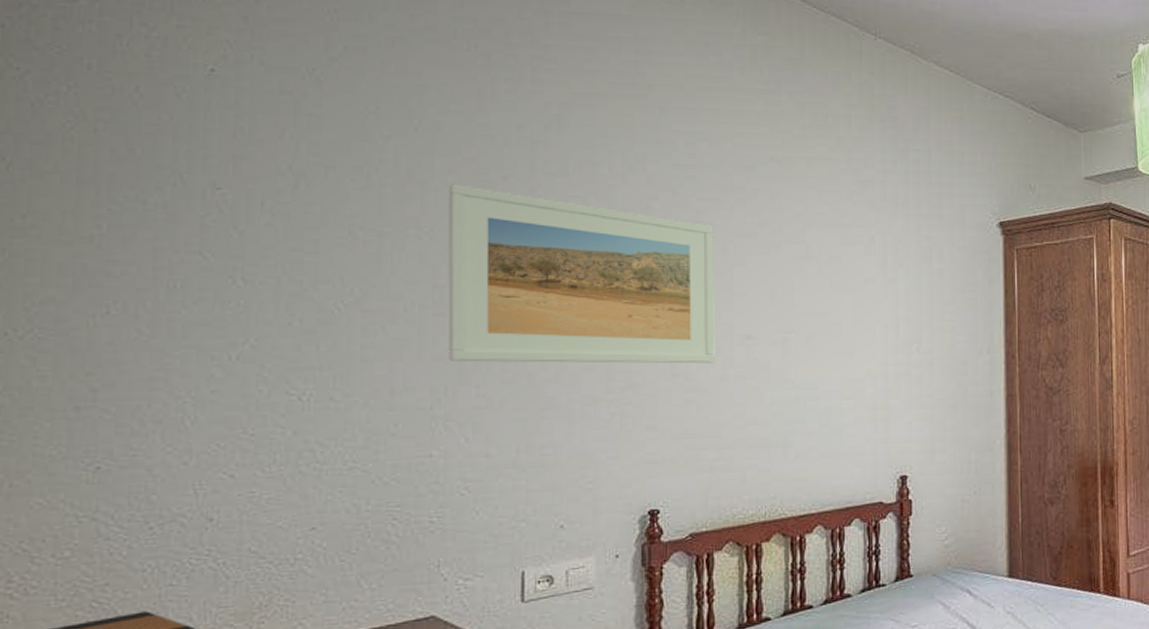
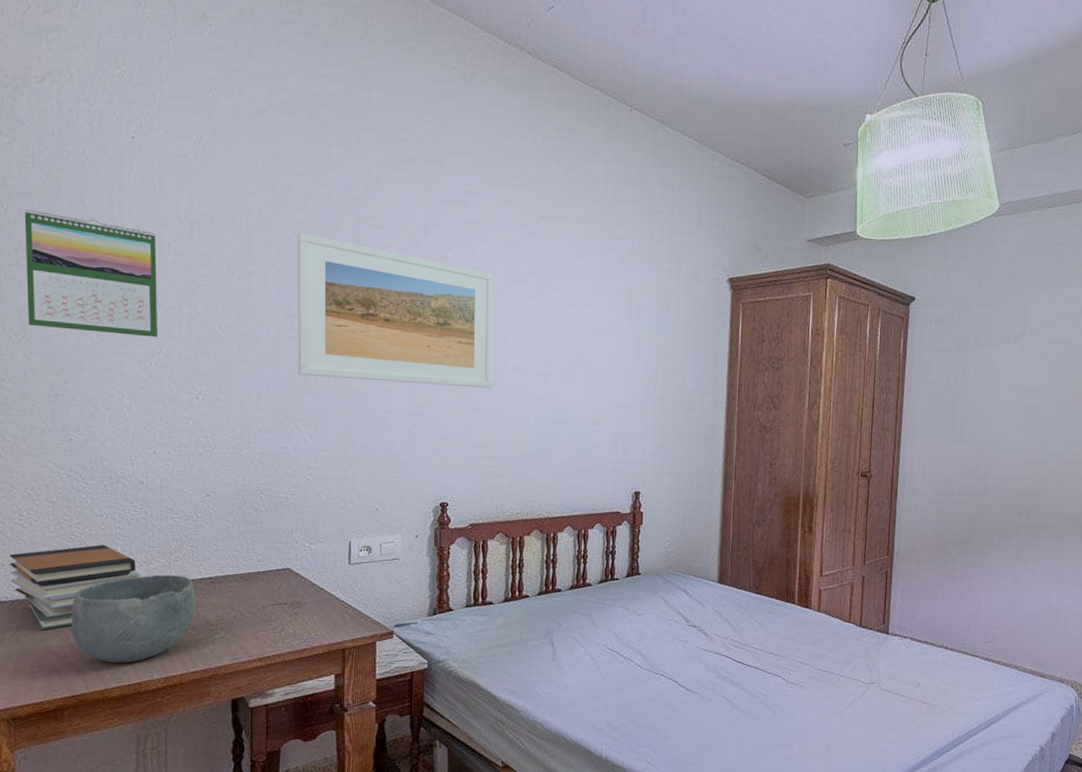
calendar: none [36,161,243,323] -> present [24,208,158,337]

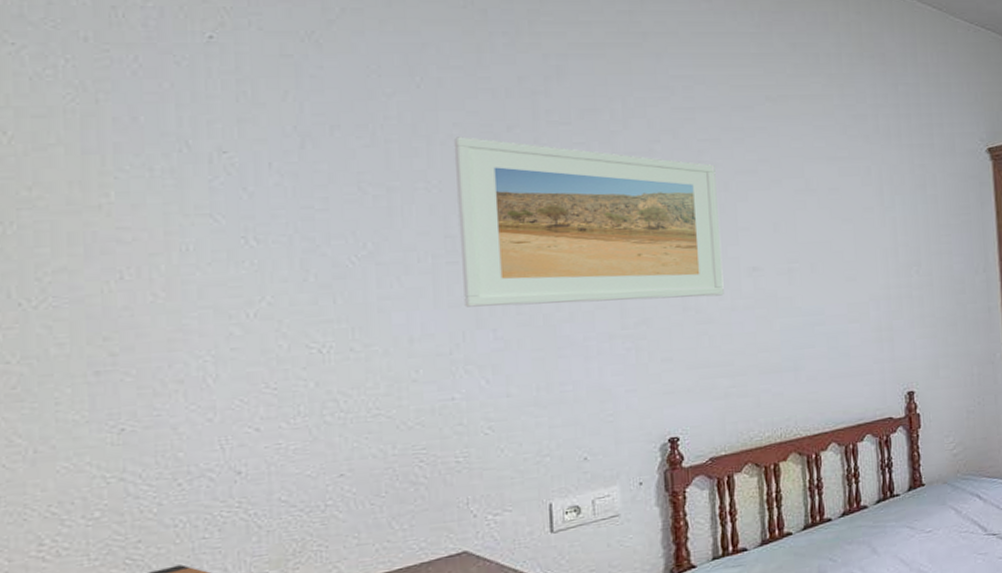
calendar: present [24,208,158,337] -> none [41,134,258,286]

